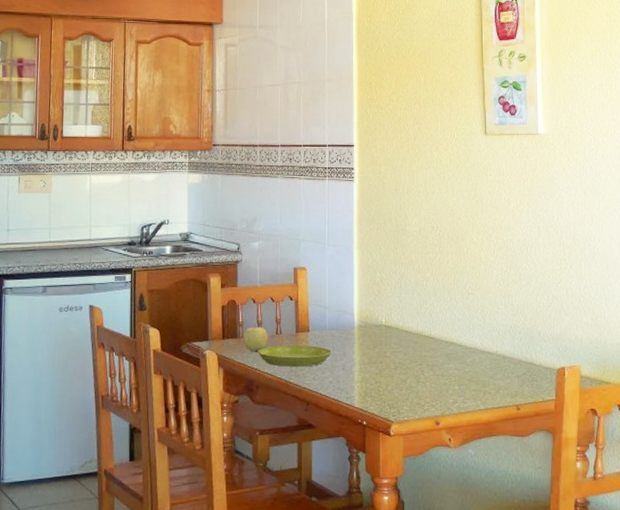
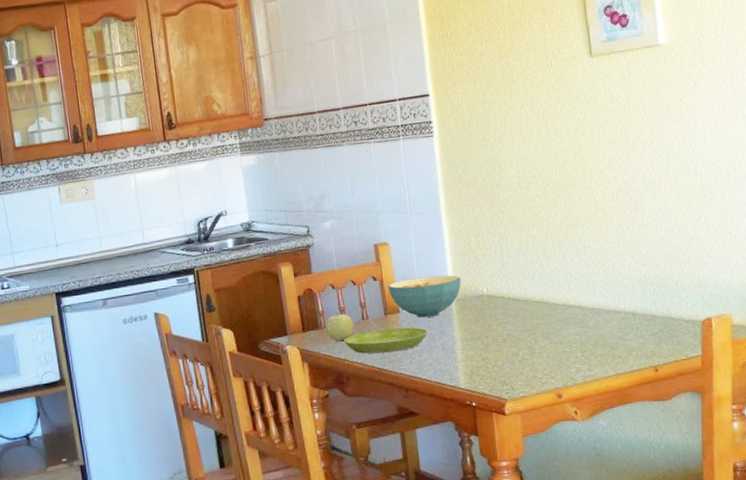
cereal bowl: none [302,302,365,339] -> present [388,275,462,318]

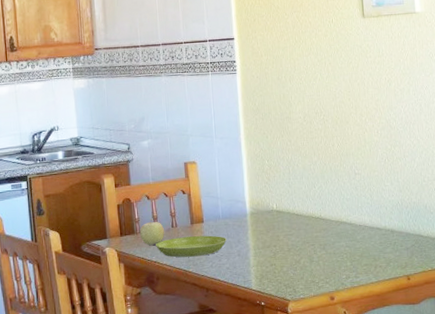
cereal bowl: present [388,275,462,318] -> none [194,192,256,228]

